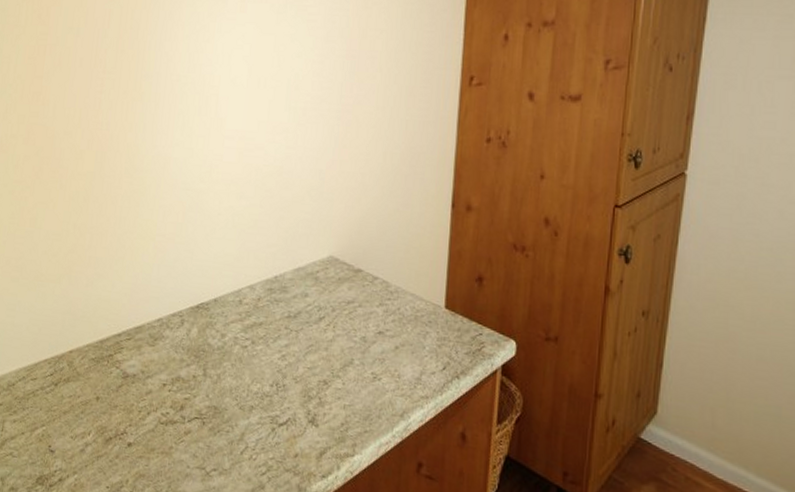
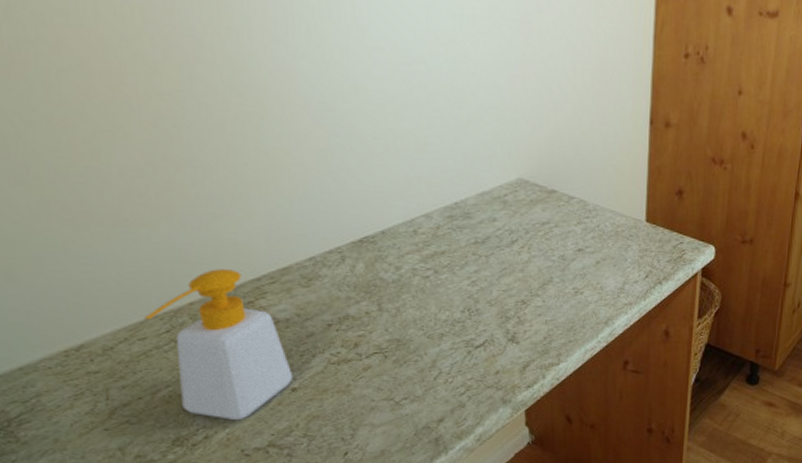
soap bottle: none [39,322,131,468] -> present [144,269,293,421]

